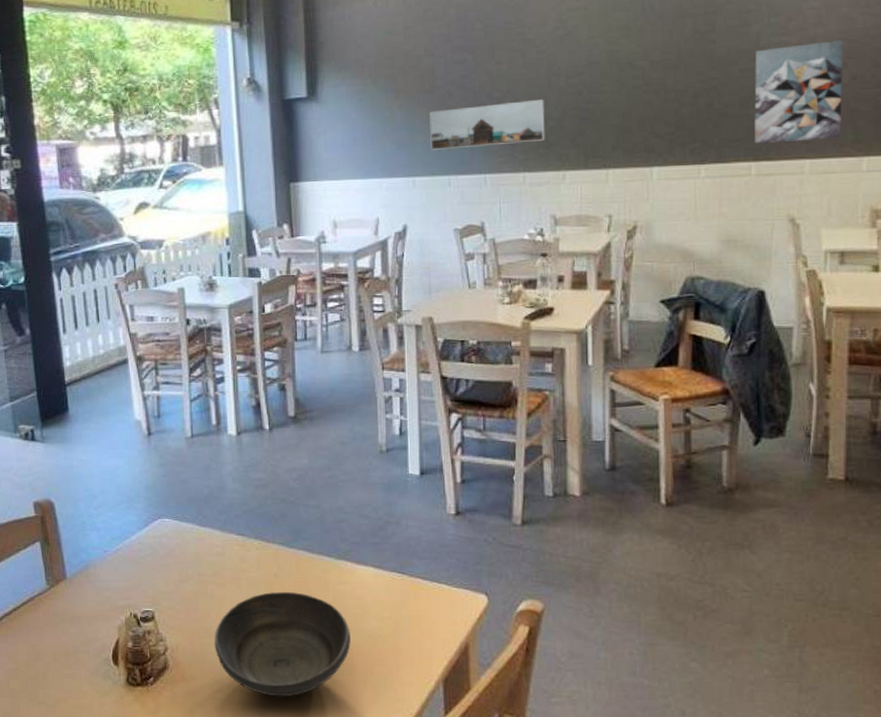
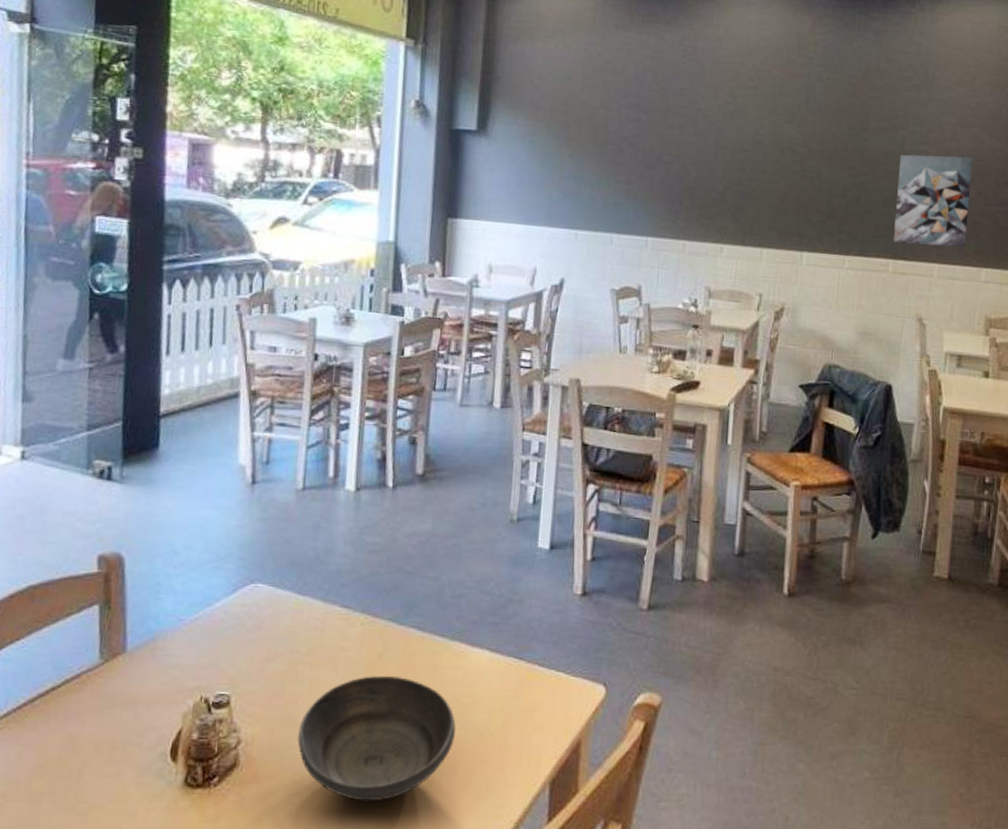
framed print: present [429,98,545,150] -> none [596,165,710,211]

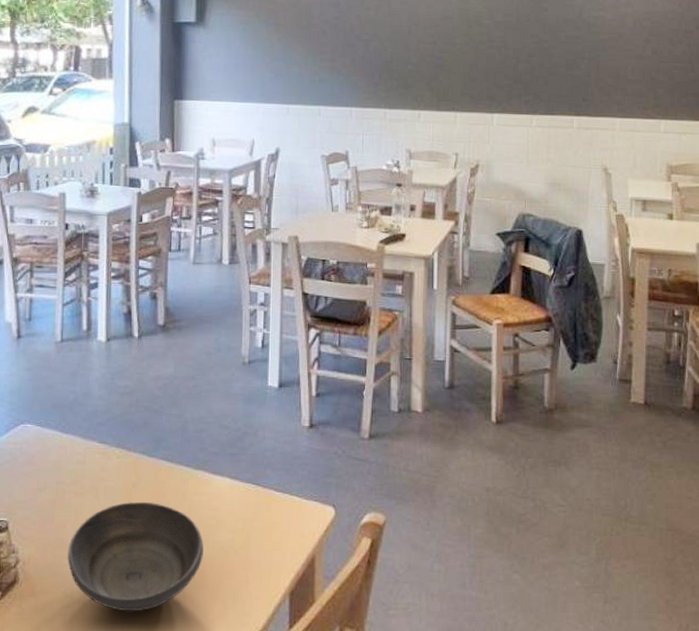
wall art: present [894,154,973,247] -> none [577,19,647,102]

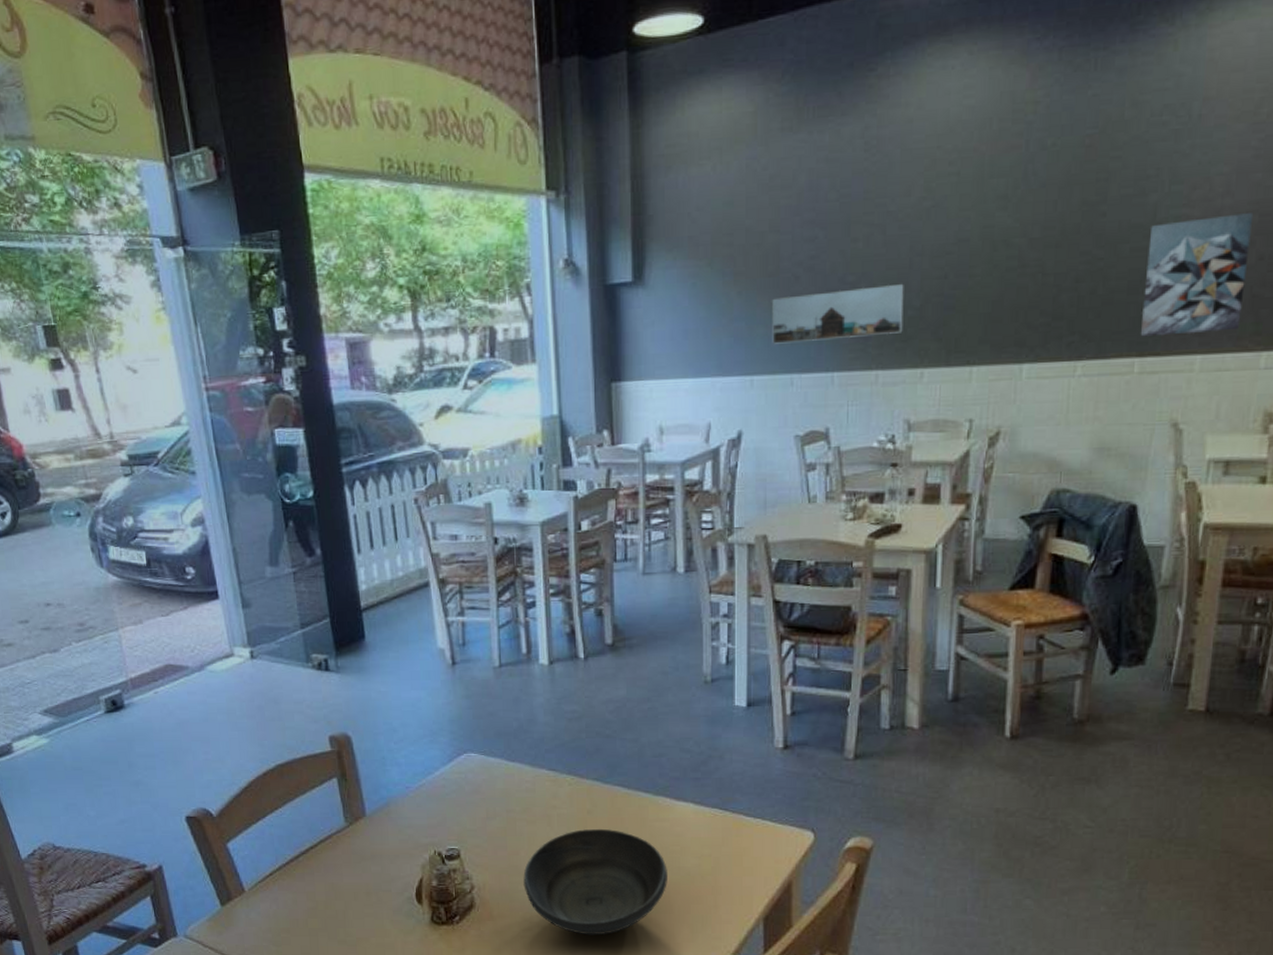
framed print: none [304,44,405,82] -> present [772,283,904,344]
wall art: none [577,19,647,102] -> present [1141,213,1254,337]

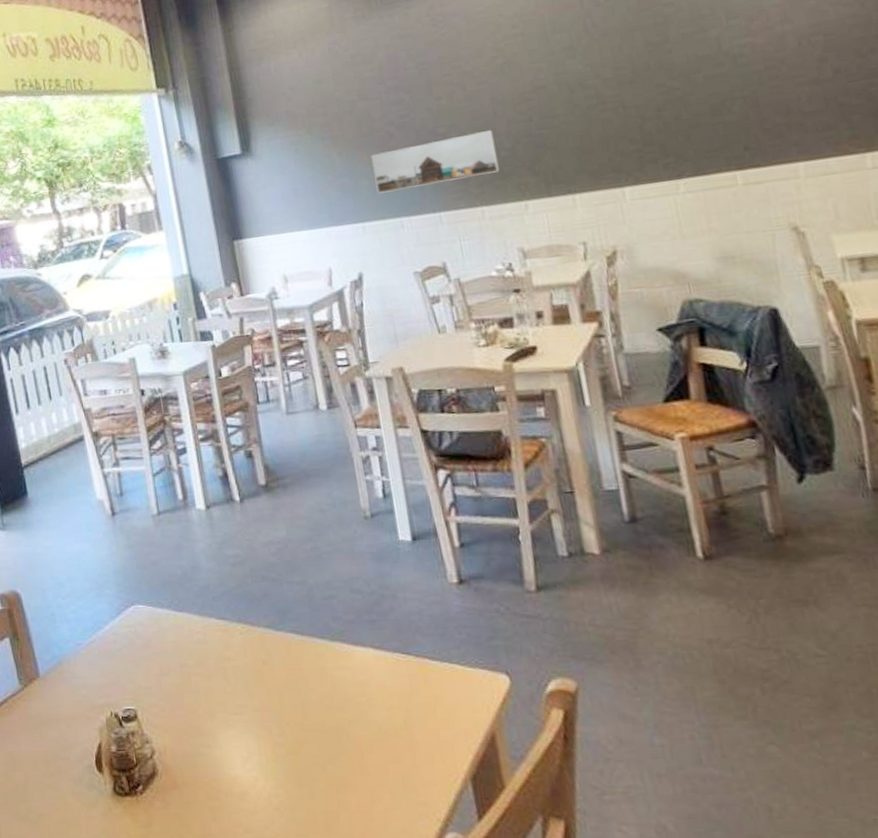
bowl: present [523,828,667,935] -> none [204,680,359,804]
wall art: present [1141,213,1254,337] -> none [719,34,835,152]

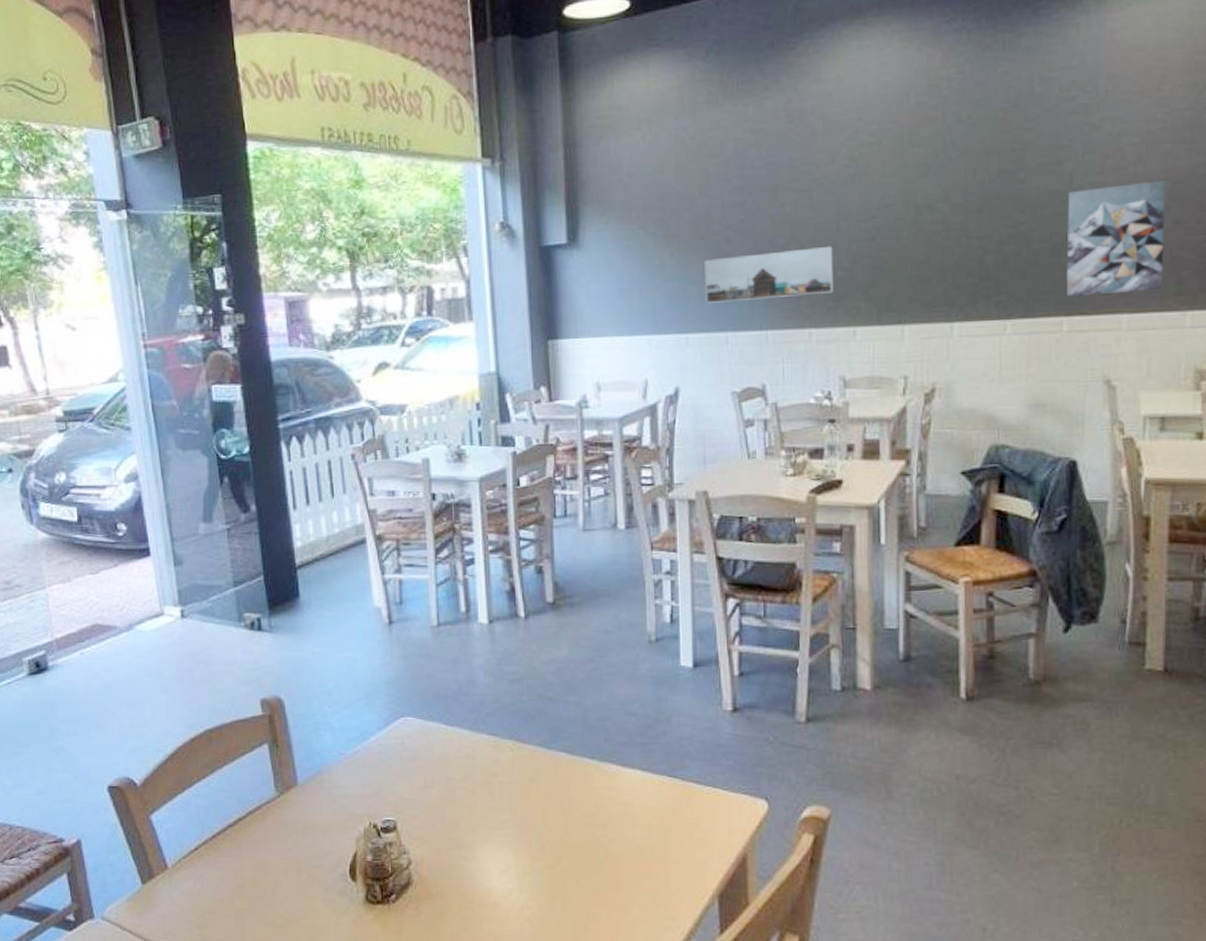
wall art: none [719,34,835,152] -> present [1066,180,1166,297]

